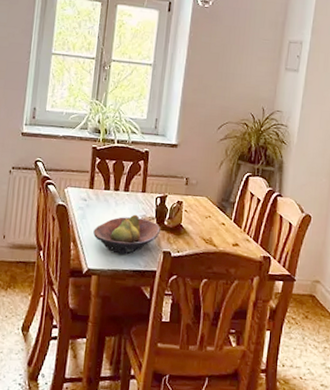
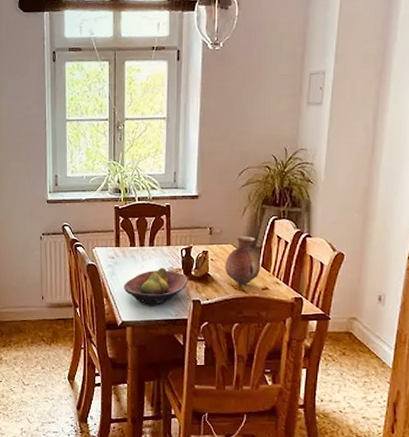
vase: none [198,189,233,240] -> present [225,236,261,286]

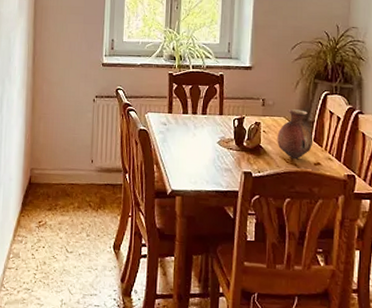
fruit bowl: present [124,267,188,307] -> none [175,136,240,177]

